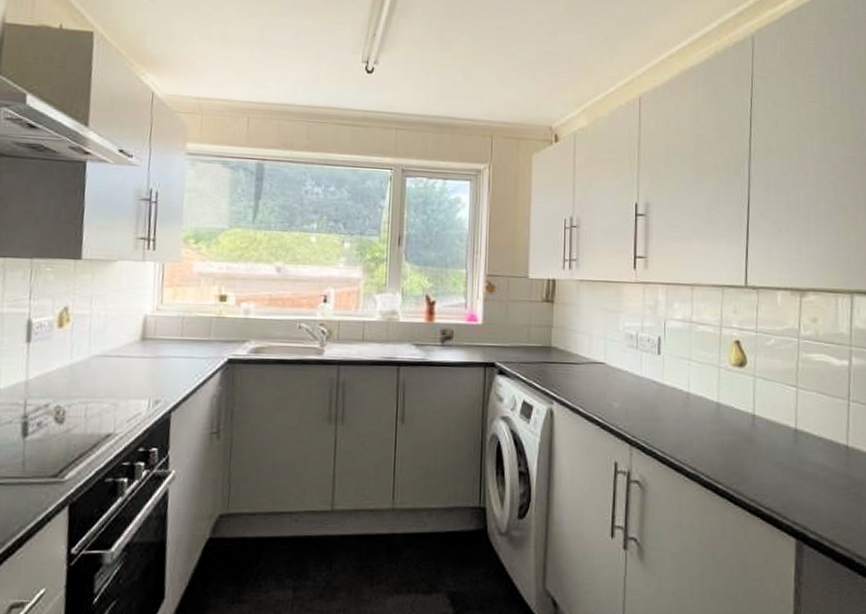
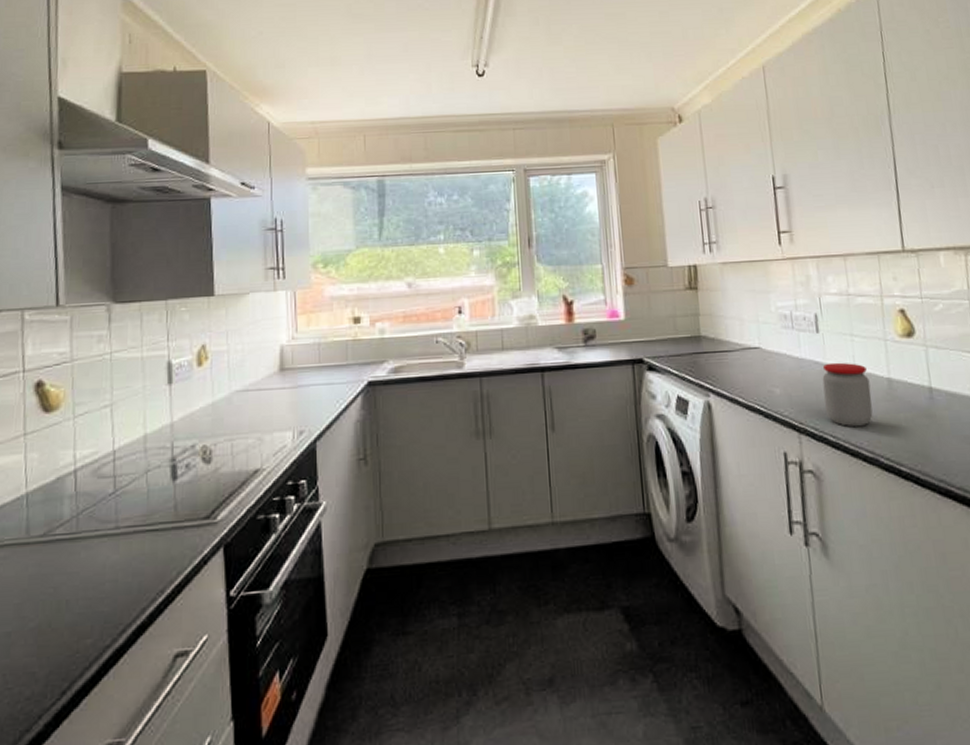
jar: none [657,383,700,445] -> present [822,362,873,427]

